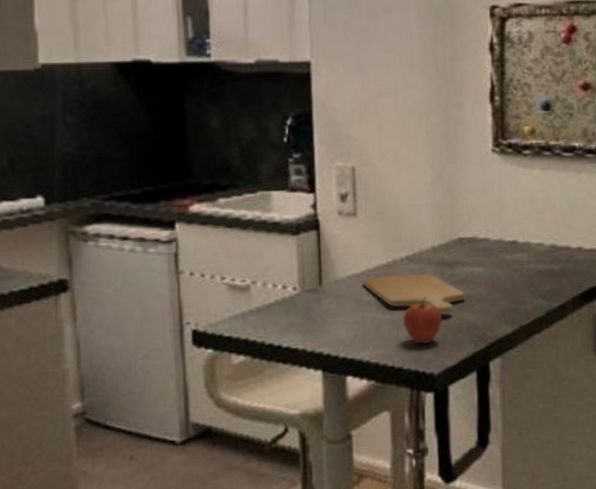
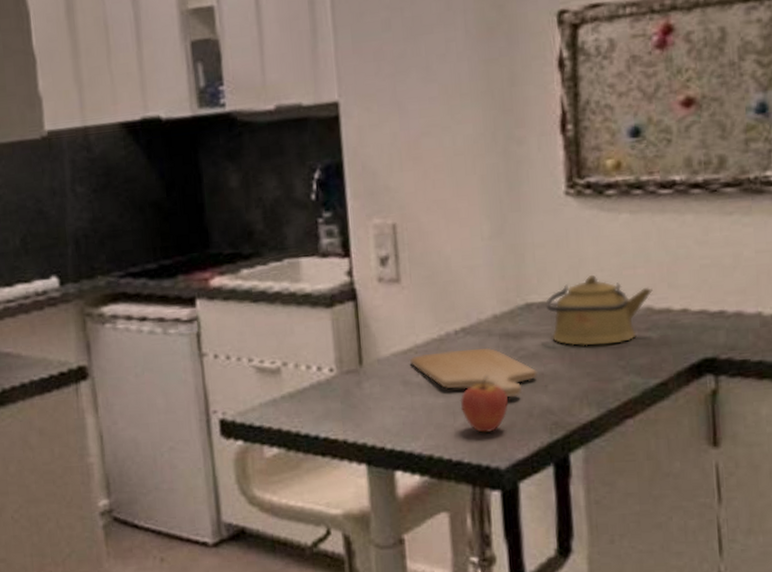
kettle: none [474,217,556,275] -> present [545,274,653,346]

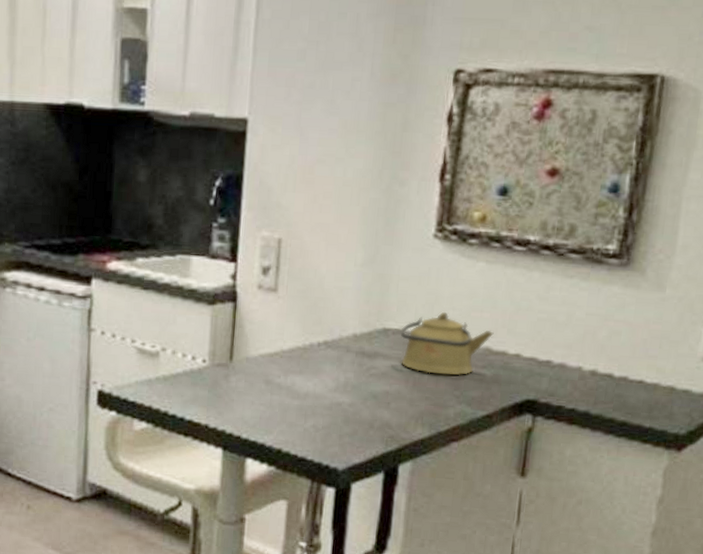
chopping board: present [410,347,538,398] -> none [275,358,383,409]
fruit: present [460,375,510,433] -> none [312,386,356,437]

